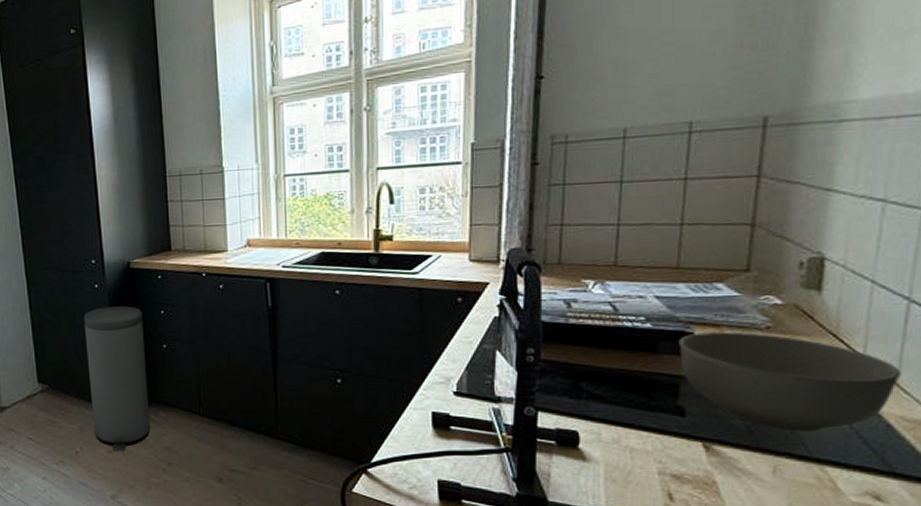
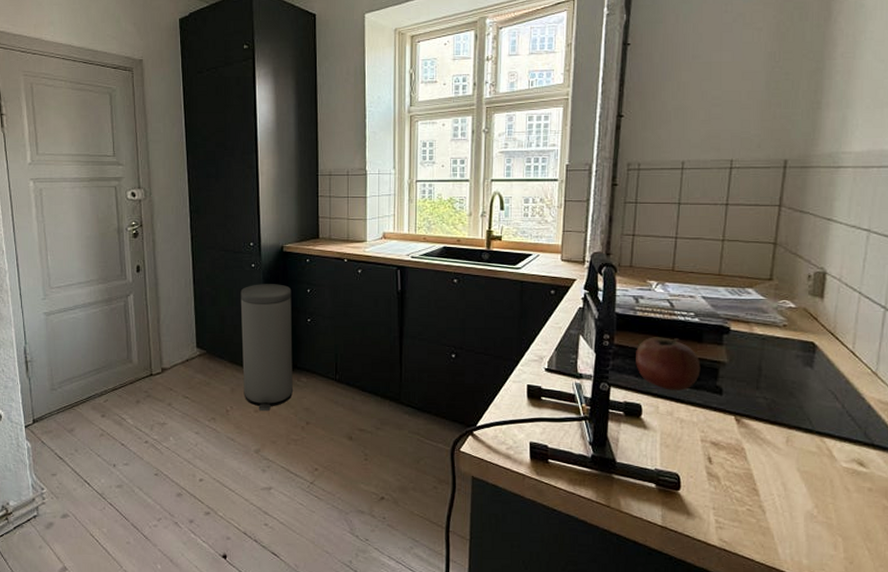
fruit: none [569,348,655,413] -> present [636,337,701,391]
bowl: present [678,331,901,432] -> none [719,327,879,410]

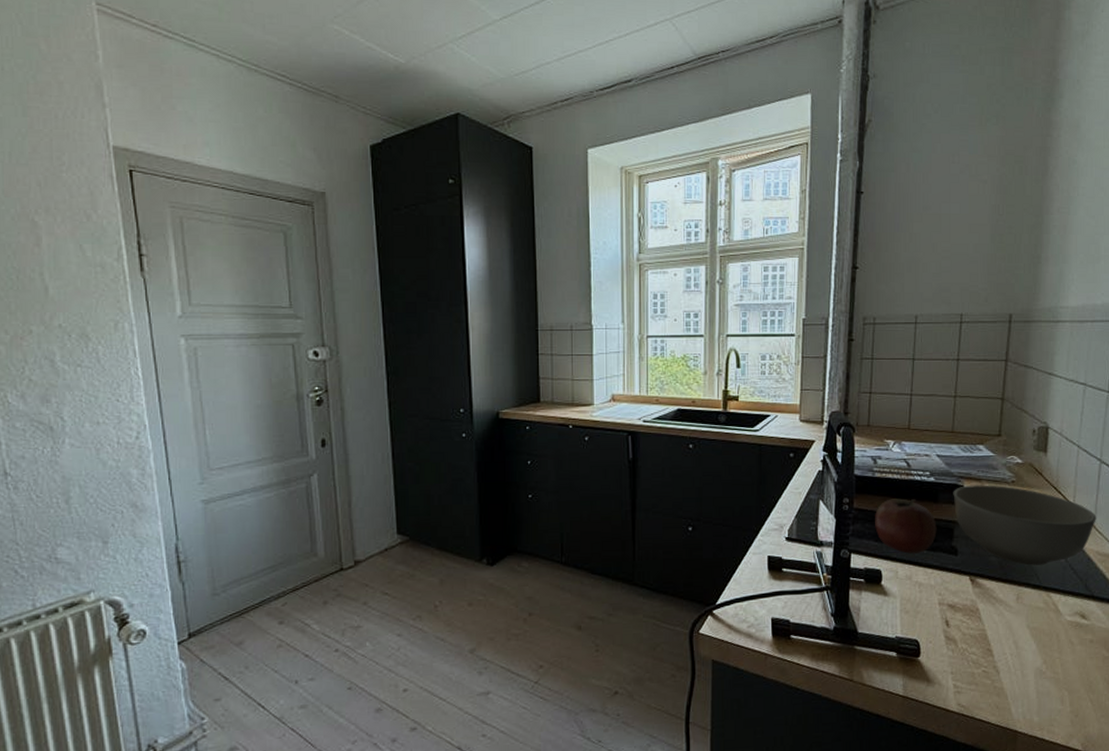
pedal bin: present [240,284,293,412] -> none [449,456,512,605]
bowl: none [719,327,879,410] -> present [953,485,1096,566]

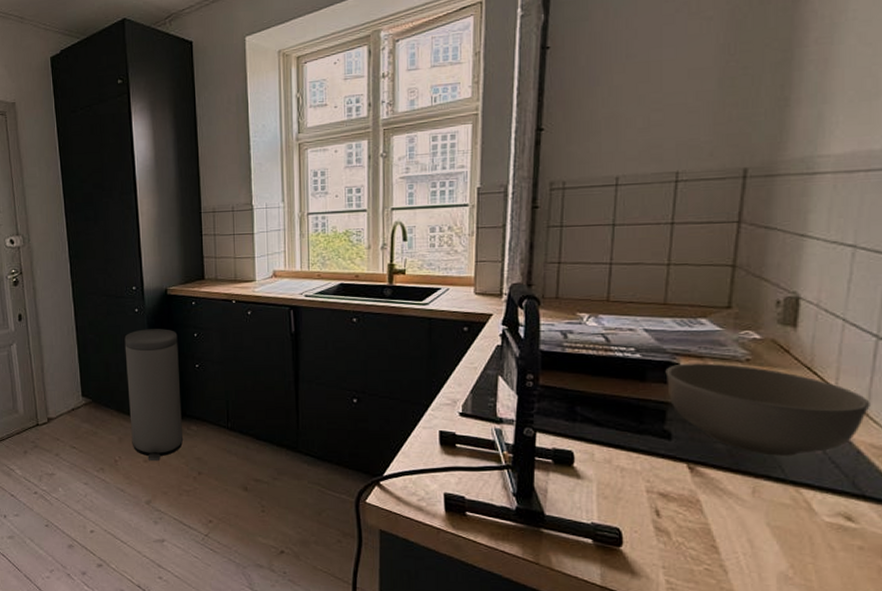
pedal bin: none [449,456,512,605] -> present [124,329,183,462]
fruit: present [875,498,937,554] -> none [565,376,644,436]

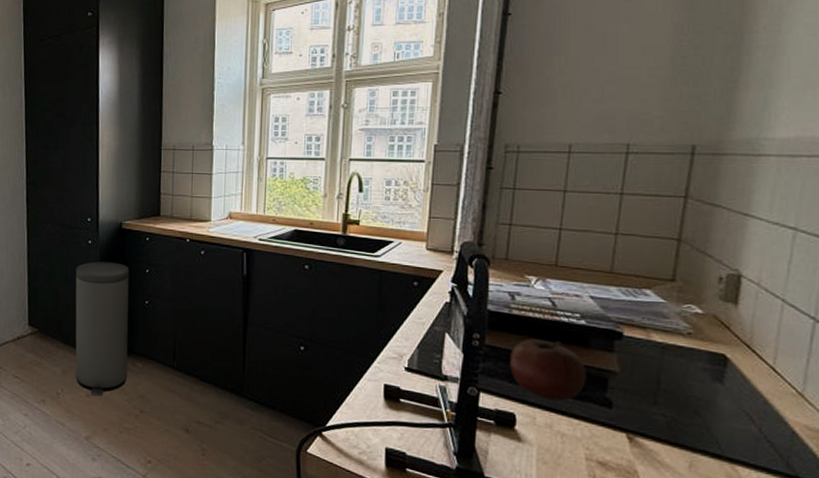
fruit: none [565,376,644,436] -> present [510,339,587,401]
bowl: present [665,363,870,456] -> none [609,332,806,433]

